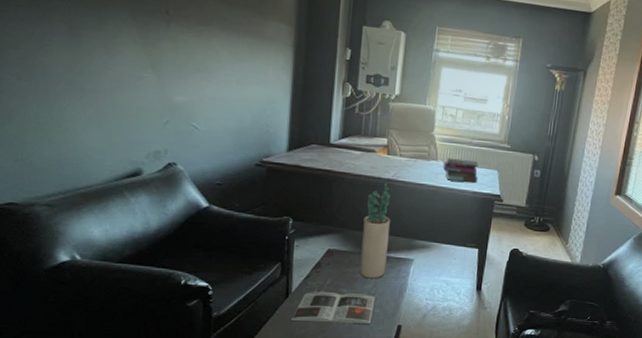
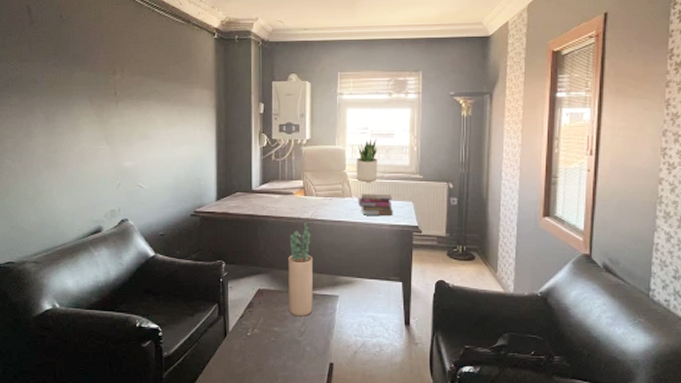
magazine: present [291,292,377,324] -> none [230,331,307,362]
planter: none [444,102,470,147] -> present [356,139,378,182]

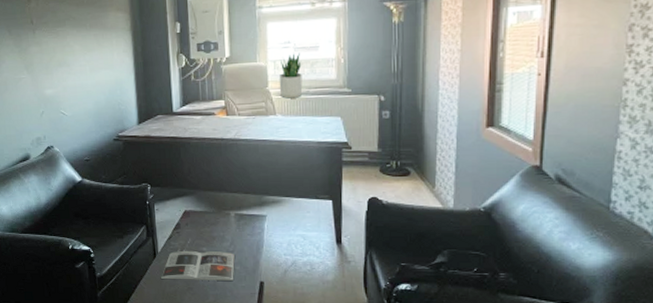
magazine: none [230,331,307,362] -> present [161,251,236,281]
vase: present [288,218,313,317] -> none [213,138,241,237]
books: present [357,193,394,215] -> none [282,110,321,133]

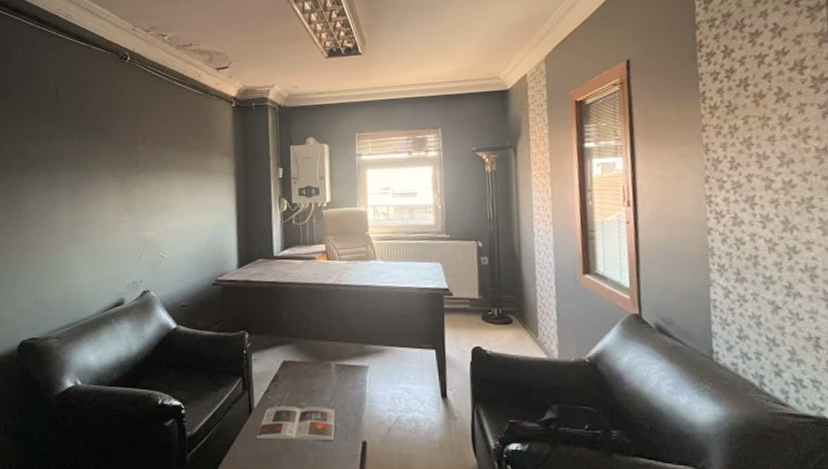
planter: present [278,53,303,99] -> none [378,199,402,244]

